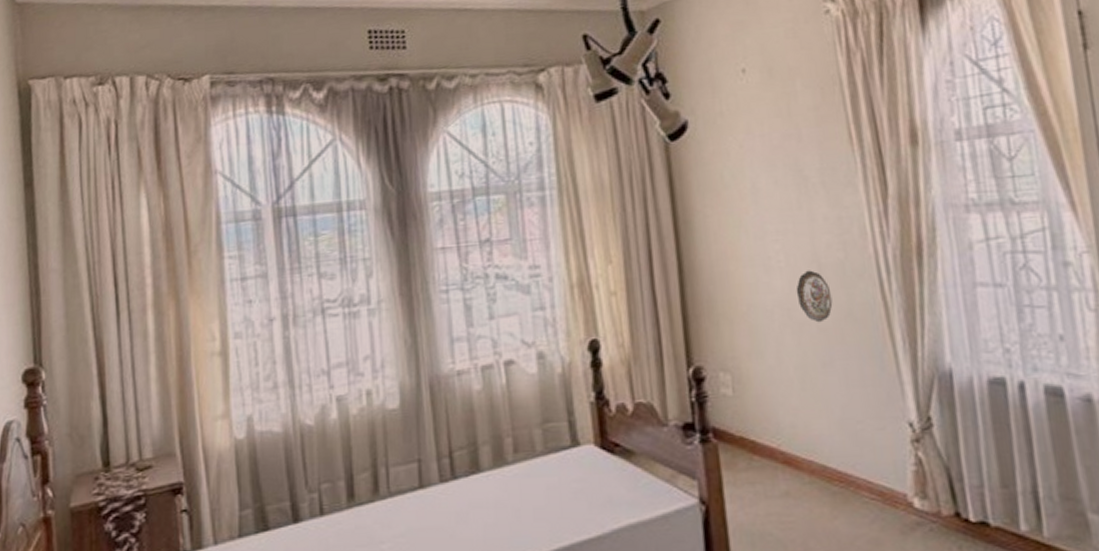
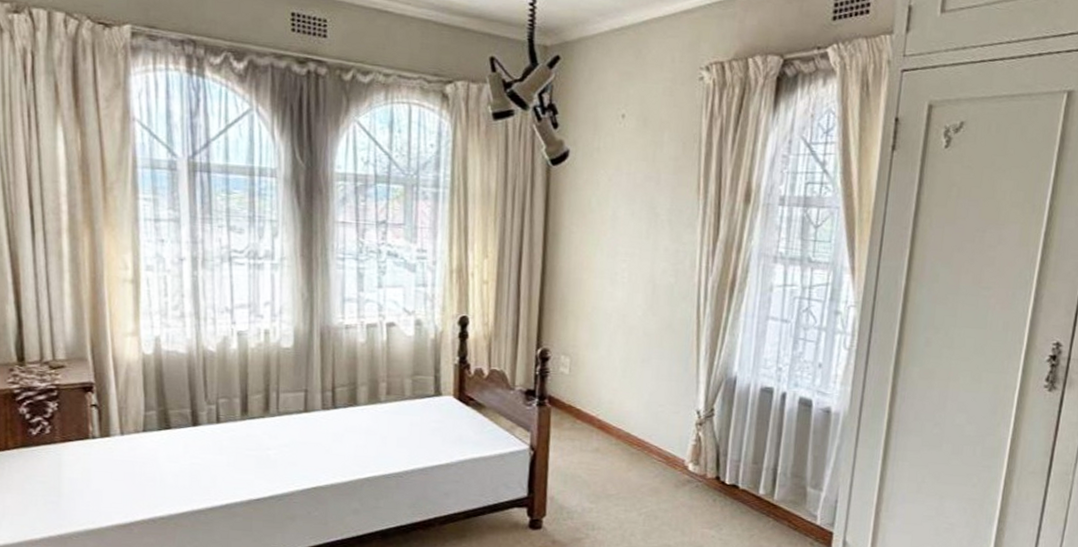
decorative plate: present [796,270,833,323] -> none [632,288,659,329]

